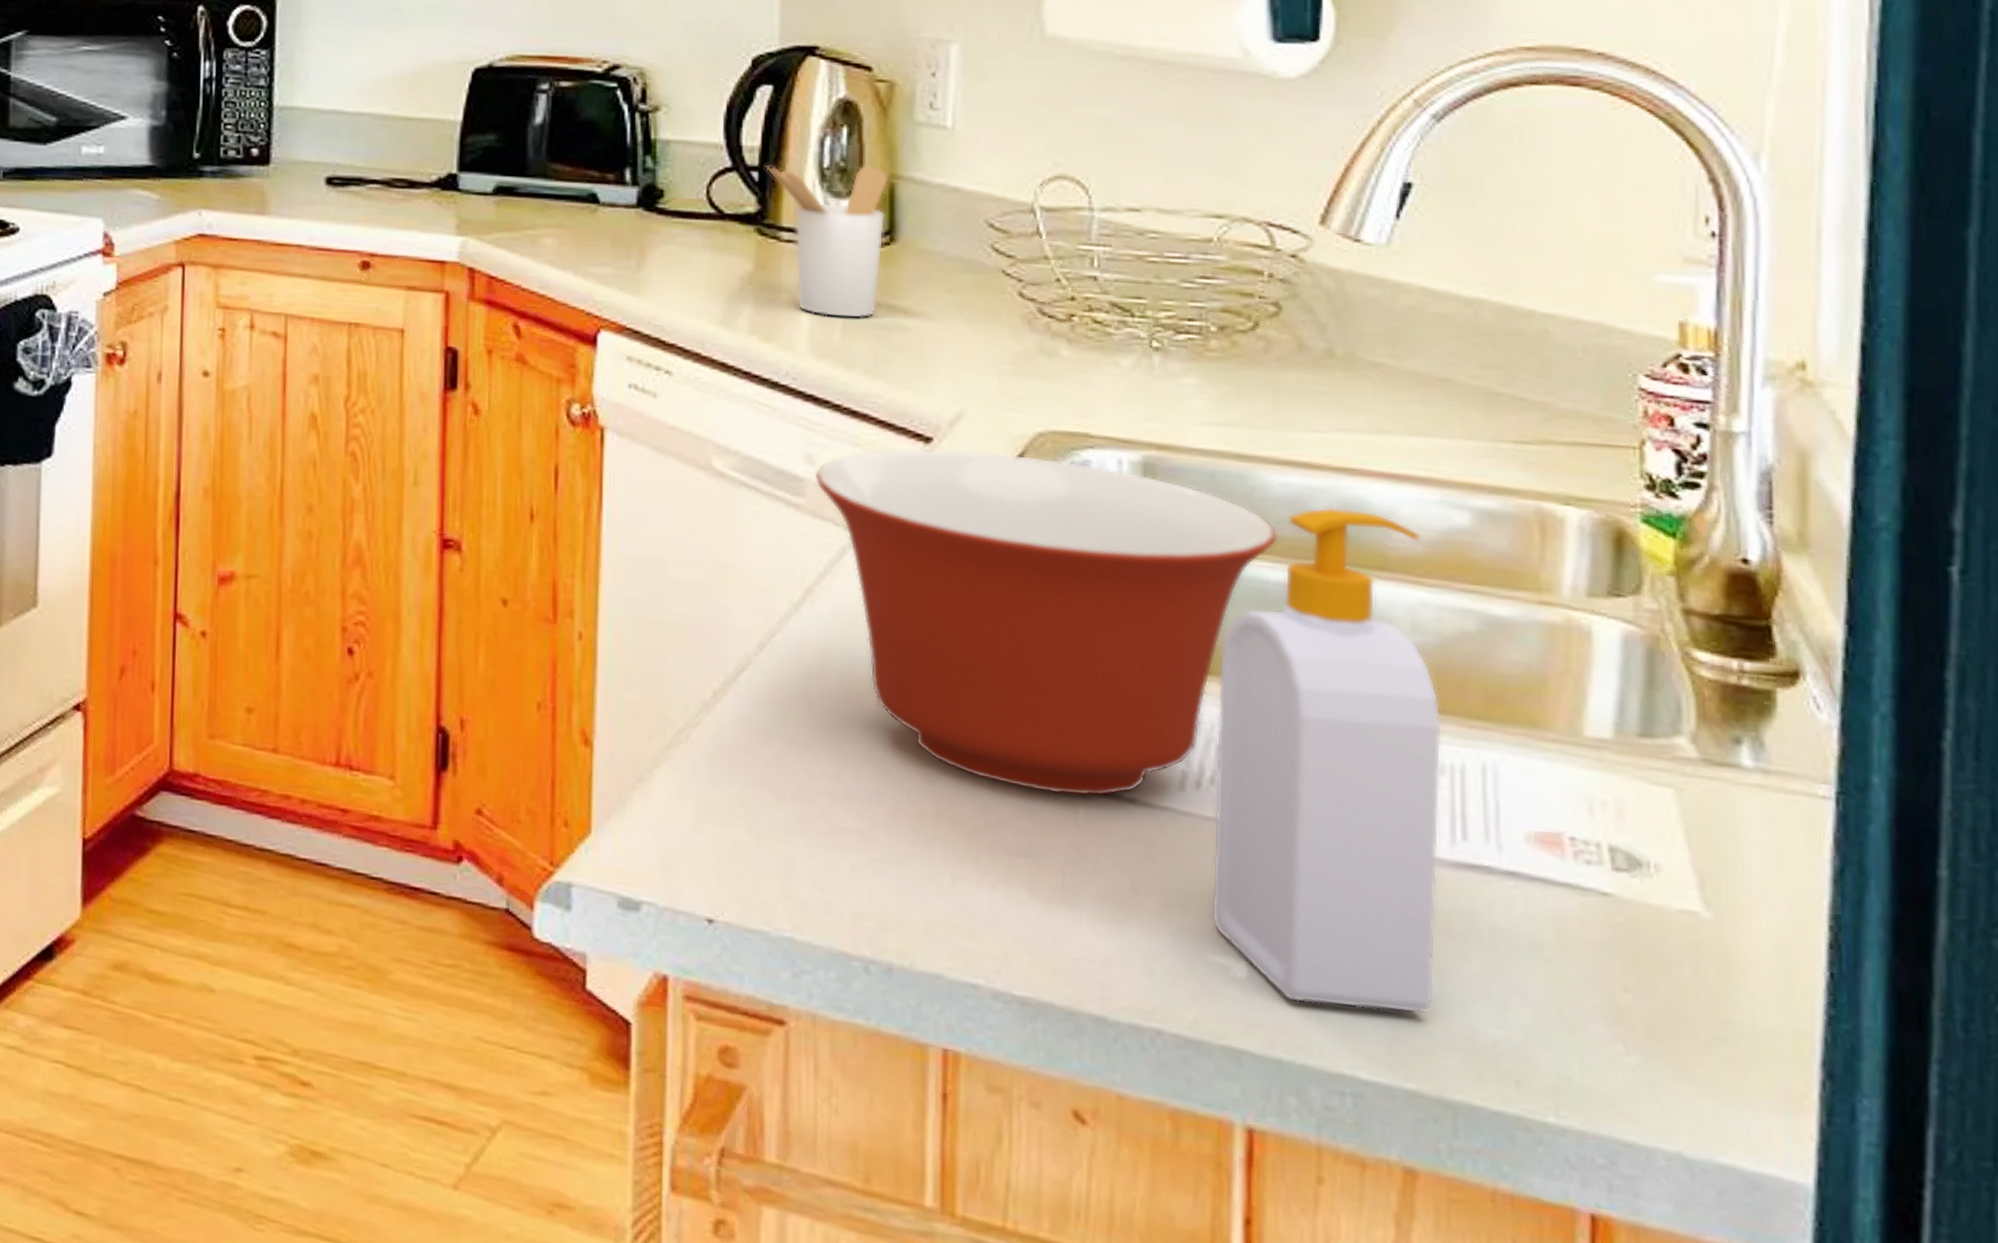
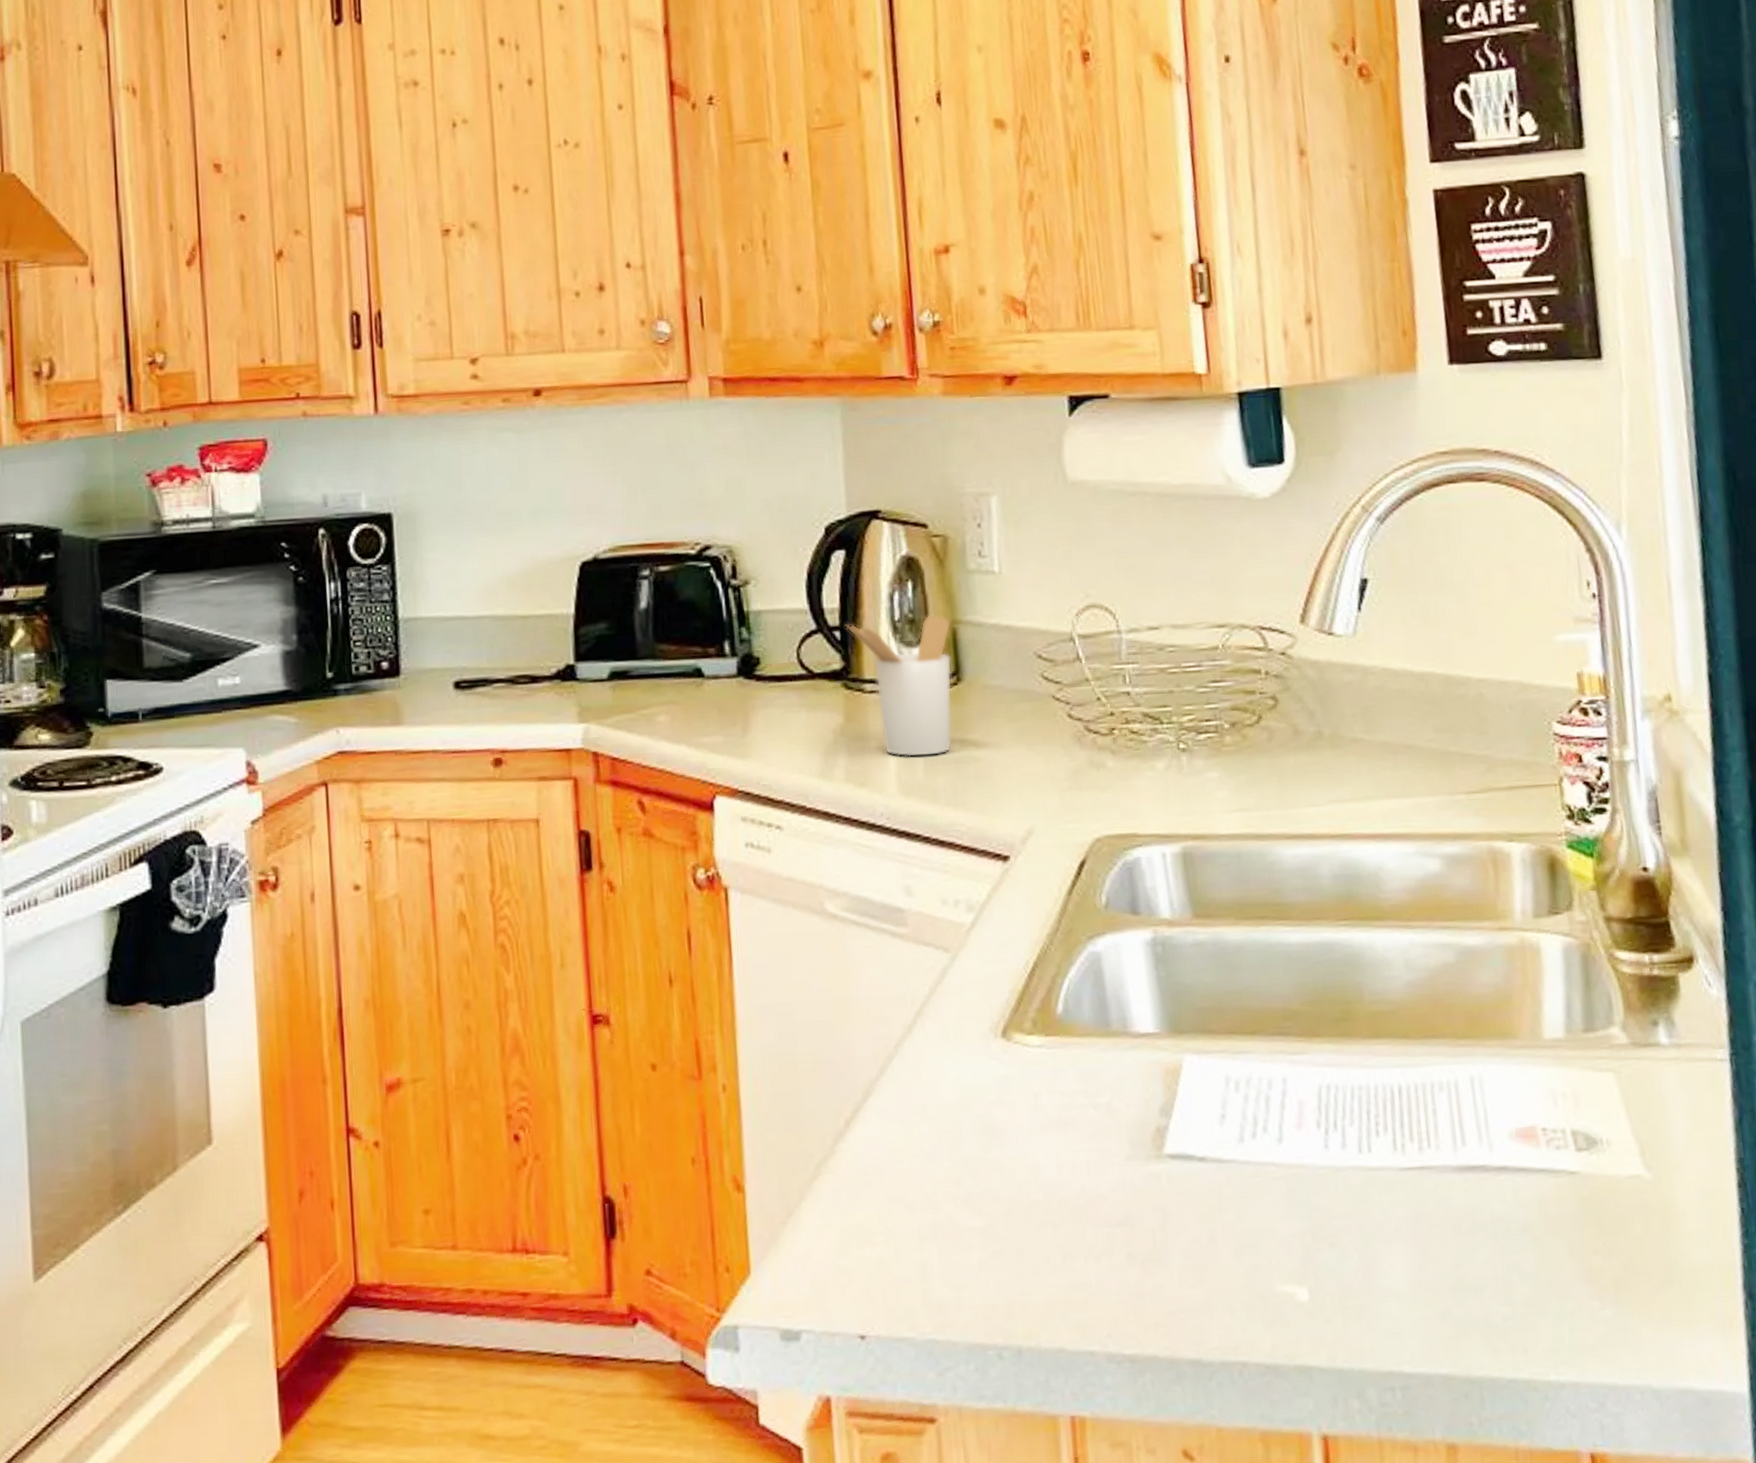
mixing bowl: present [814,448,1278,797] -> none [913,860,1295,1165]
soap bottle: present [1212,507,1442,1014] -> none [1259,869,1455,1315]

